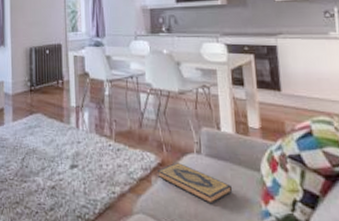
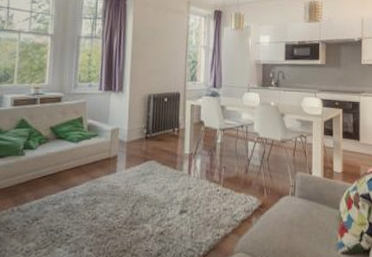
hardback book: present [156,162,232,205] -> none [257,203,316,240]

